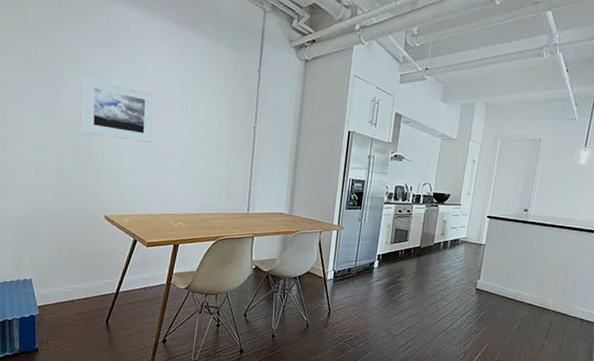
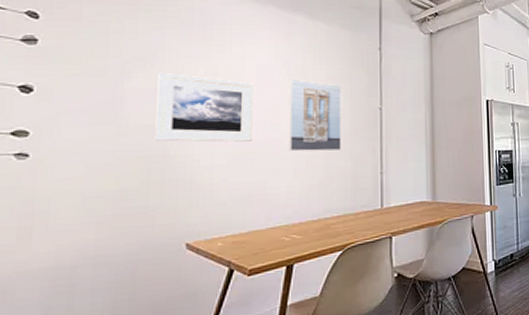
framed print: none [179,92,224,161] -> present [288,79,342,152]

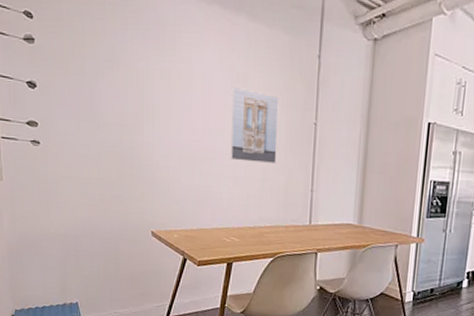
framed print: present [155,72,253,142] -> none [124,74,200,147]

